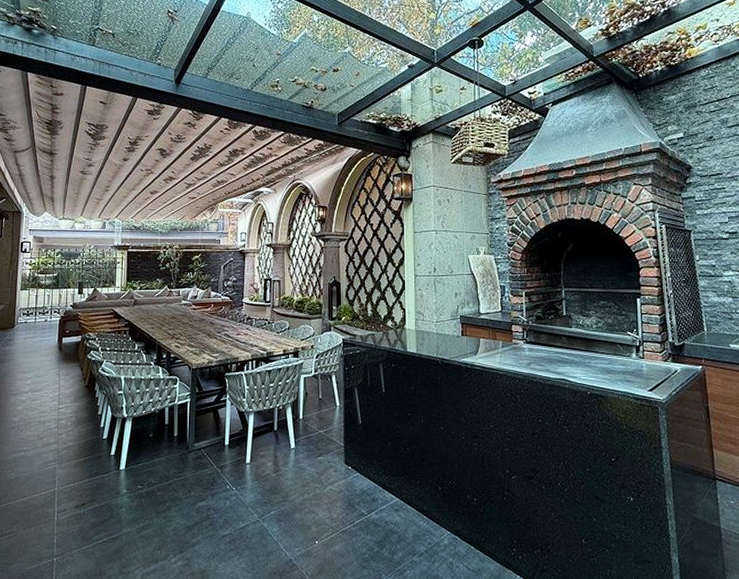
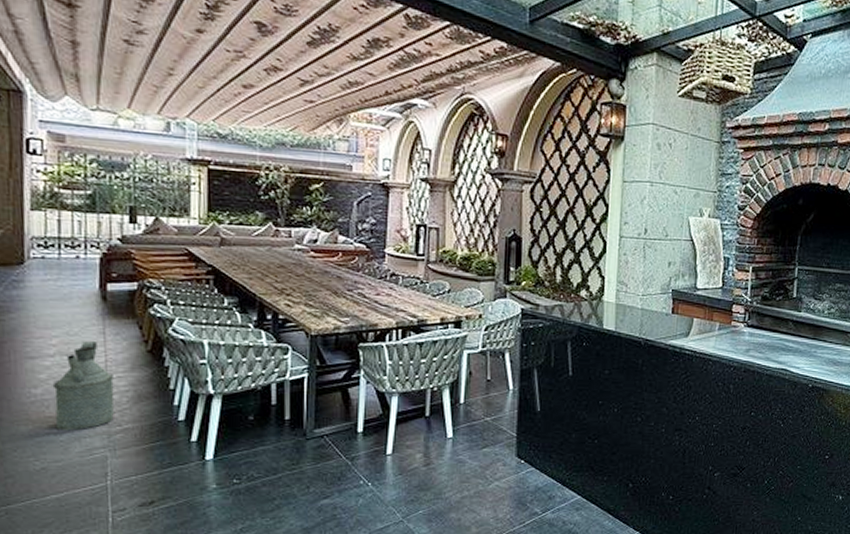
watering can: none [25,380,63,448] -> present [52,340,114,431]

